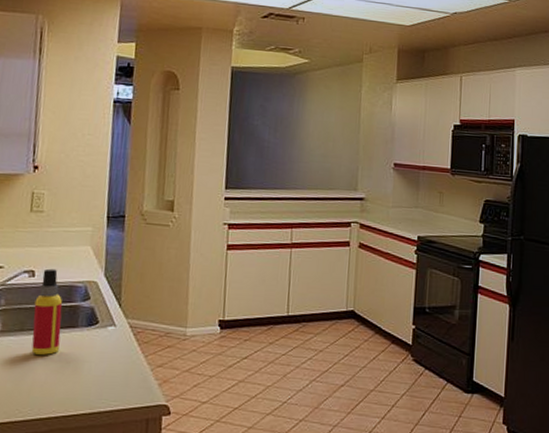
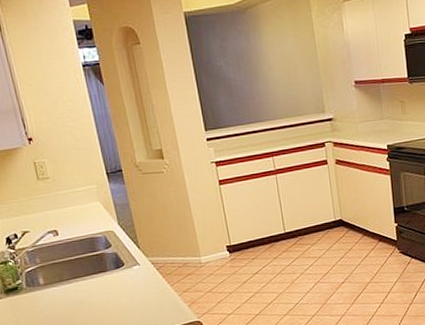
spray bottle: present [31,268,63,355] -> none [64,225,97,299]

